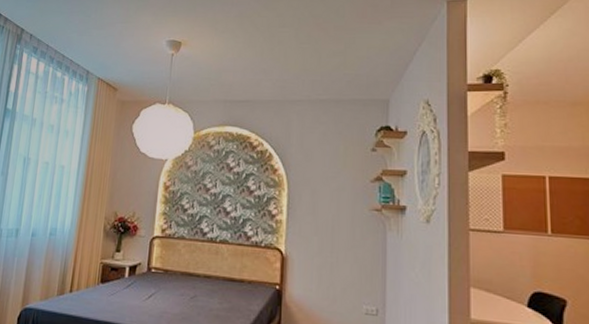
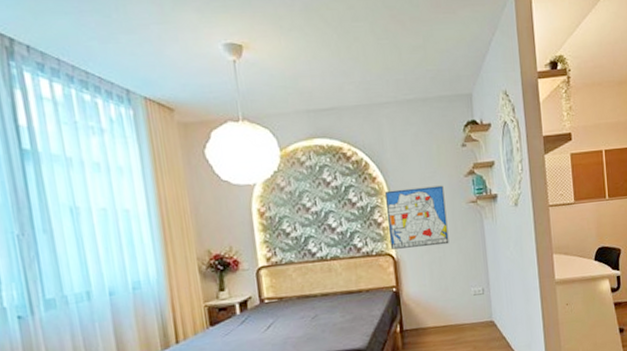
wall art: none [280,184,346,251] -> present [384,185,449,250]

